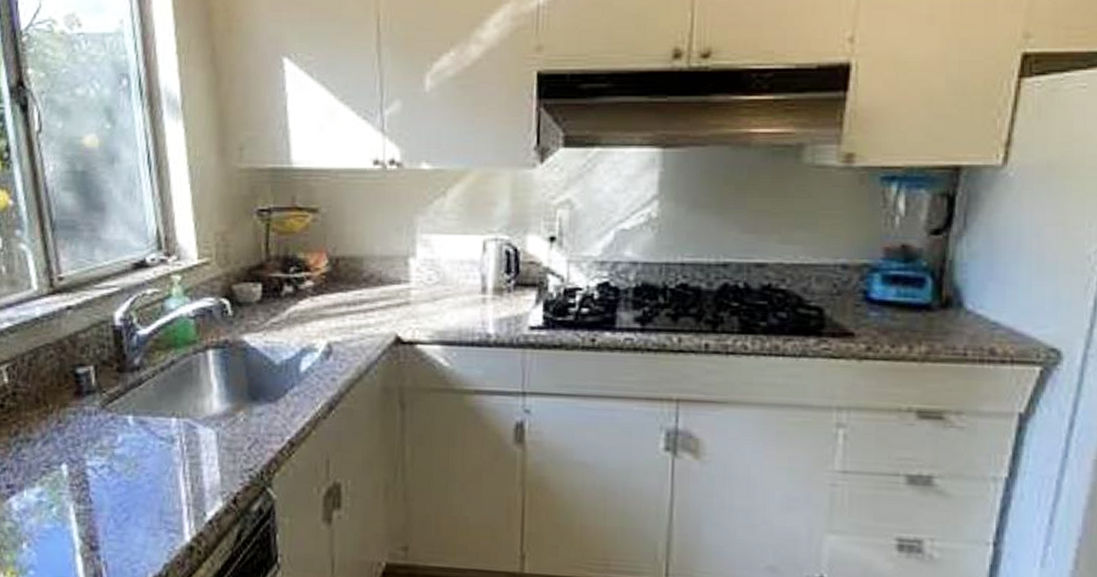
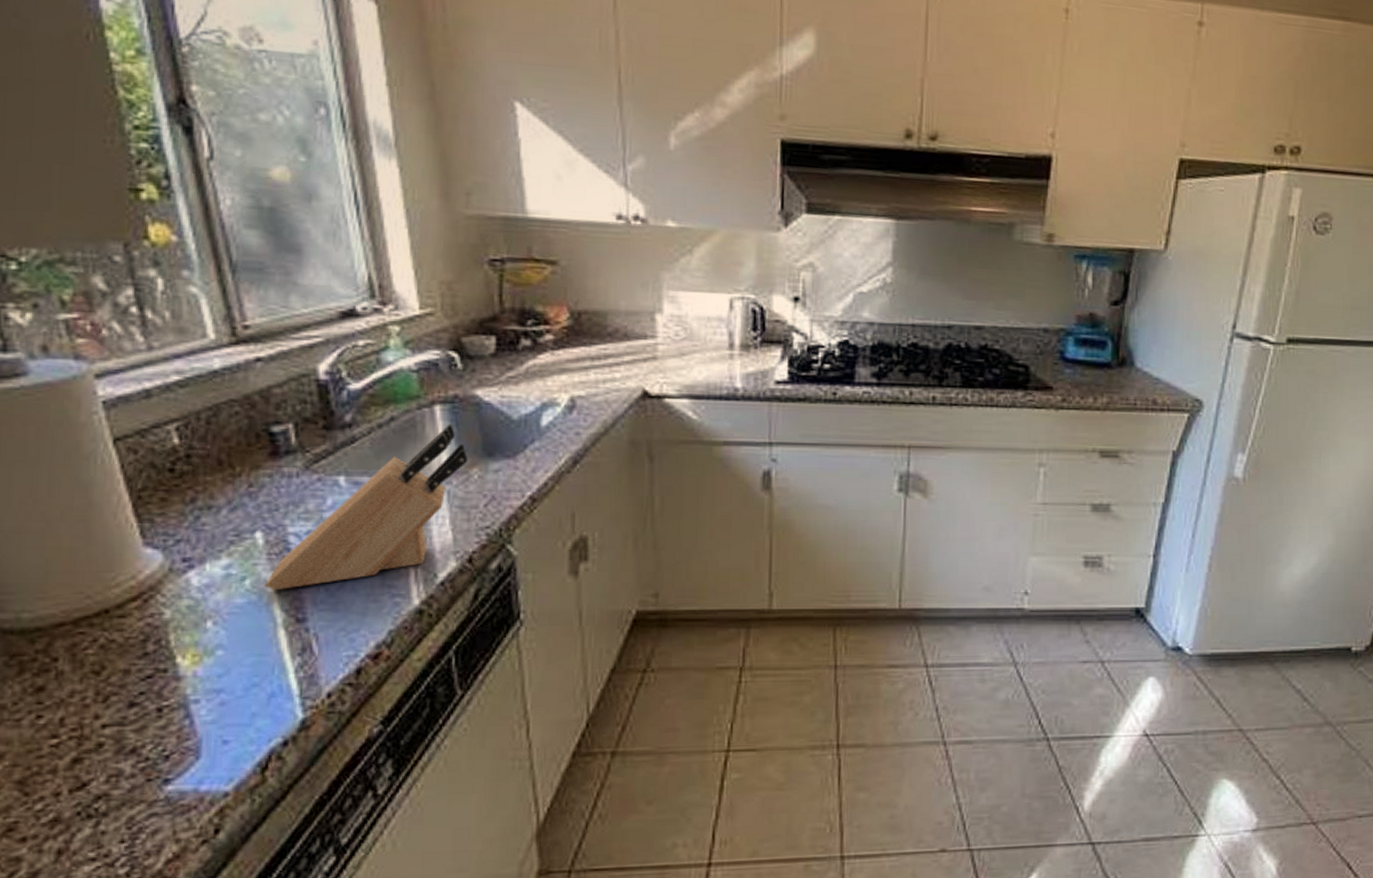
knife block: none [67,367,235,519] -> present [265,423,468,591]

